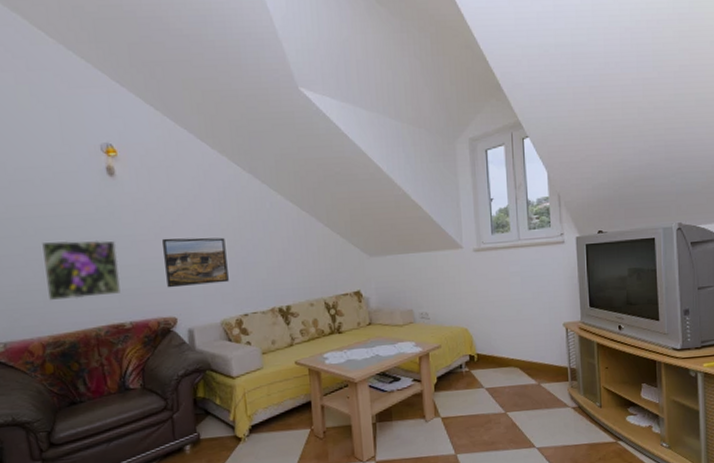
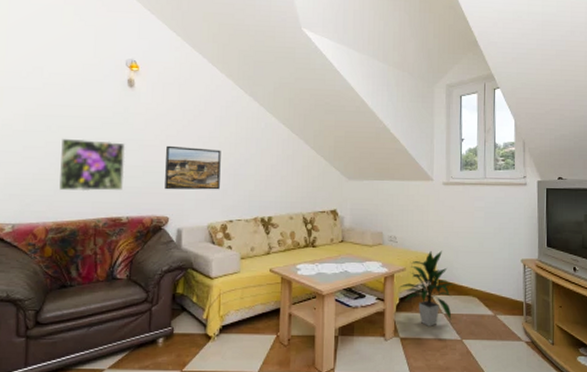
indoor plant: none [437,322,495,403] -> present [400,250,455,326]

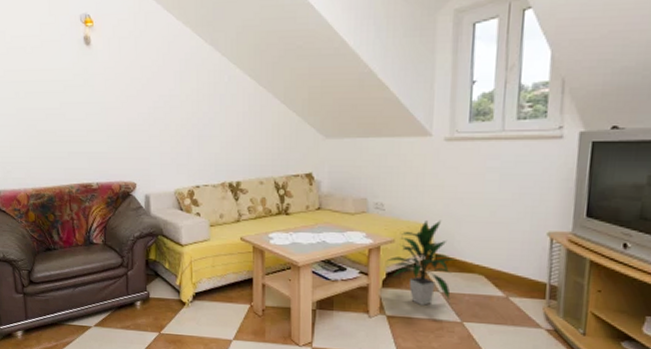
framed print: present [59,138,126,192] -> none [30,104,91,158]
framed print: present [165,145,221,190] -> none [128,107,184,155]

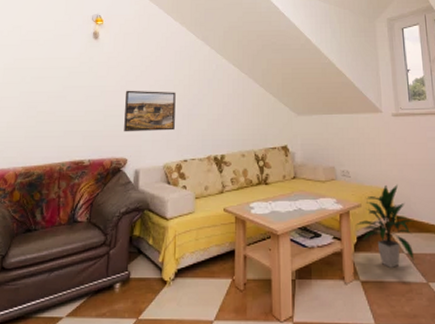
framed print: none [128,107,184,155] -> present [124,90,176,132]

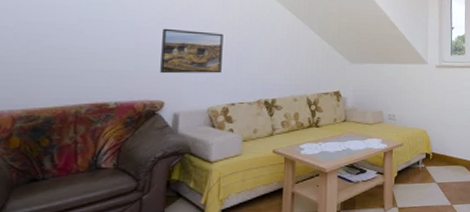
indoor plant: present [357,184,415,268] -> none [398,126,446,195]

